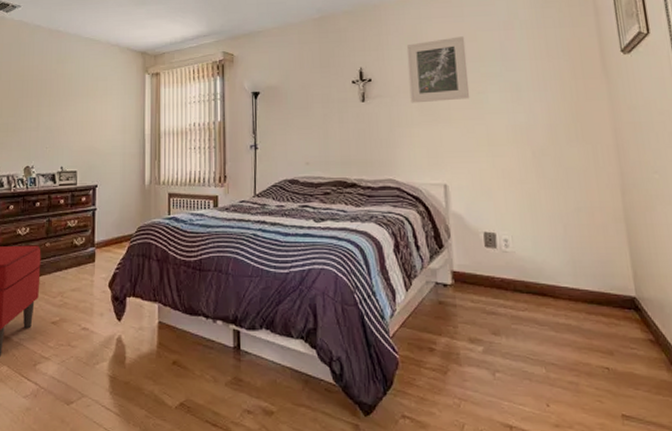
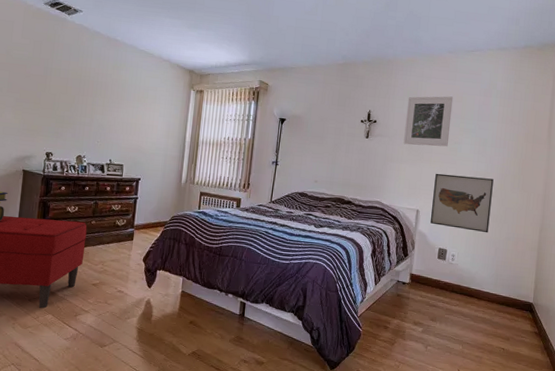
wall art: none [460,132,549,205] -> present [430,173,494,233]

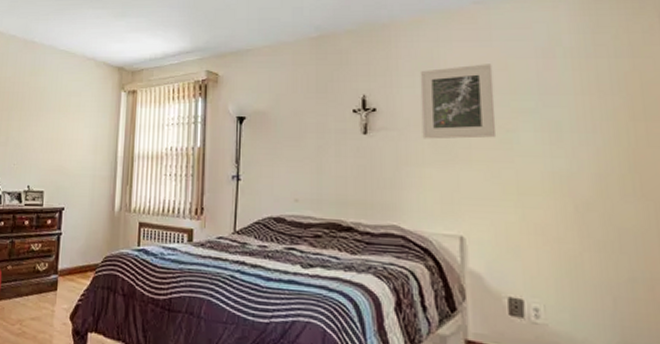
wall art: present [430,173,494,233] -> none [482,178,594,272]

